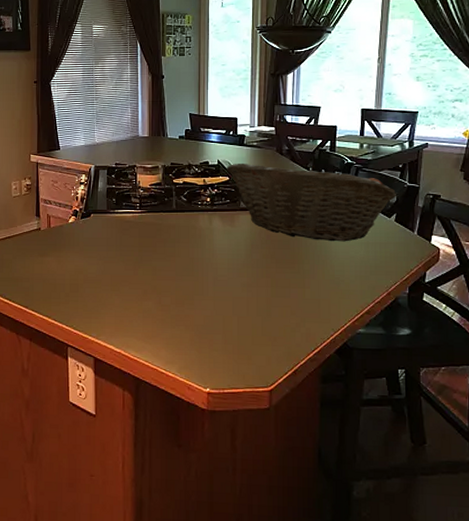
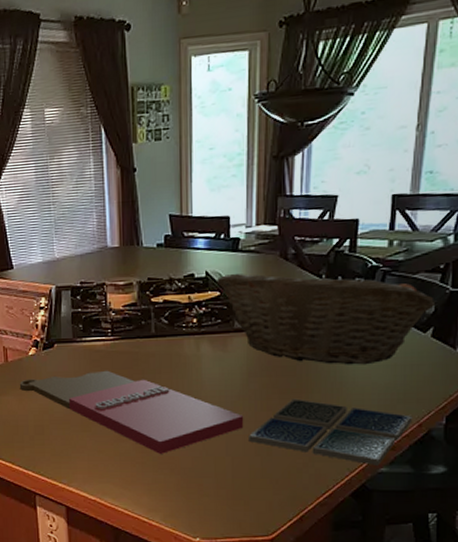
cutting board: none [59,238,248,313] -> present [19,370,244,455]
drink coaster: none [252,268,383,327] -> present [249,398,413,465]

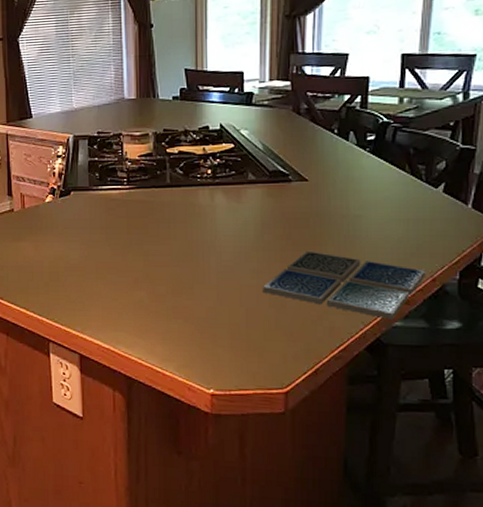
cutting board: present [19,370,244,455] -> none [35,218,258,304]
fruit basket: present [216,271,436,365] -> none [230,126,447,219]

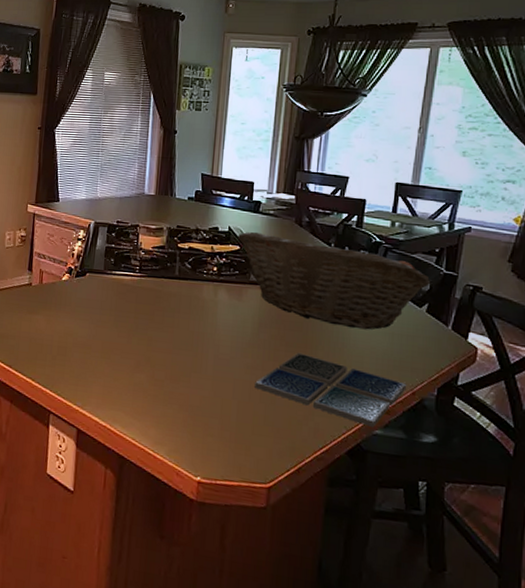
fruit basket: none [230,126,447,219] -> present [237,232,431,330]

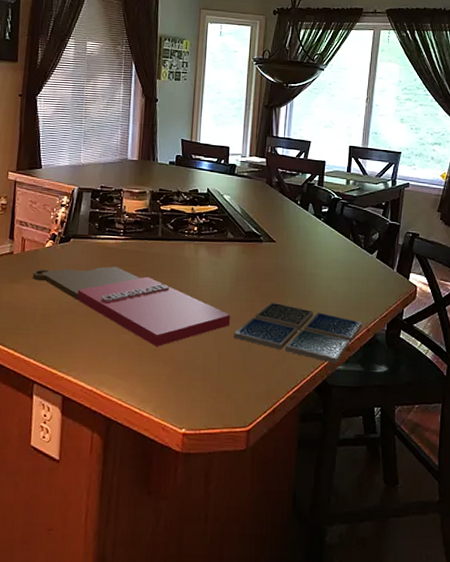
cutting board: none [49,301,252,390] -> present [32,266,231,348]
fruit basket: present [237,232,431,330] -> none [215,193,380,277]

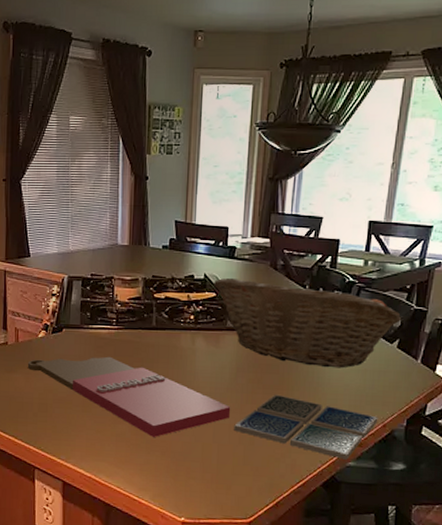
fruit basket: none [215,193,380,277] -> present [213,278,402,368]

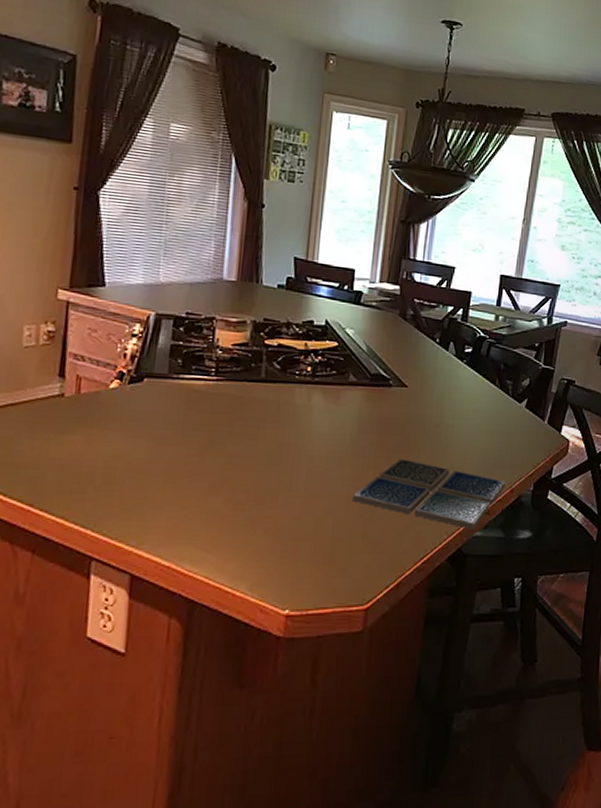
cutting board: present [27,356,231,438] -> none [90,413,350,514]
fruit basket: present [213,278,402,368] -> none [335,326,531,429]

